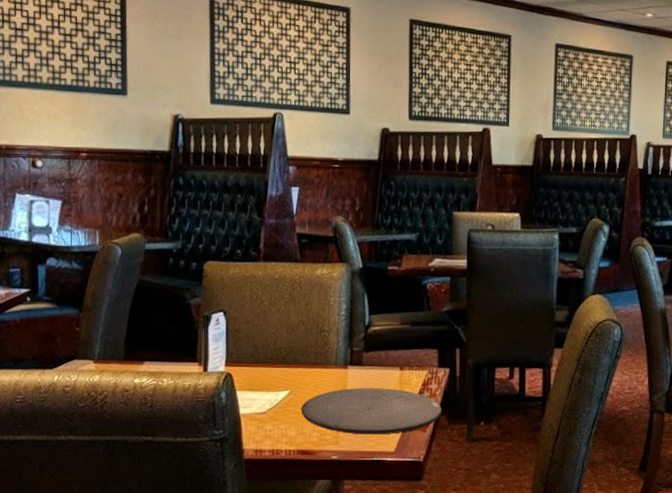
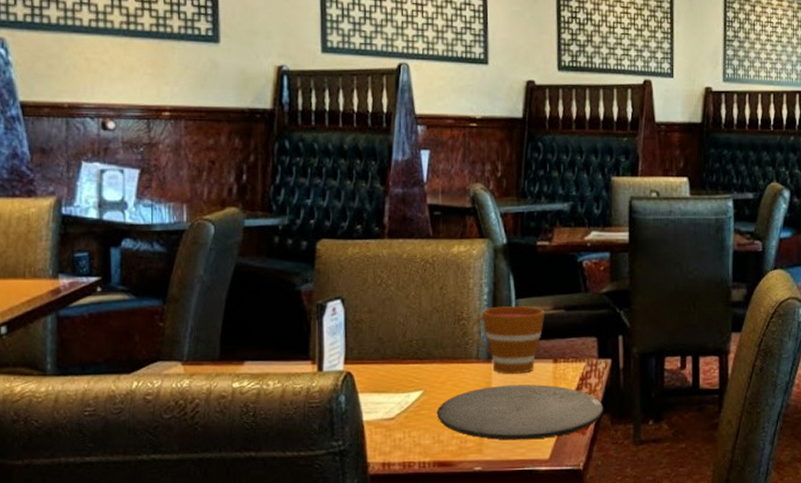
cup: none [330,320,394,379] -> present [470,305,545,374]

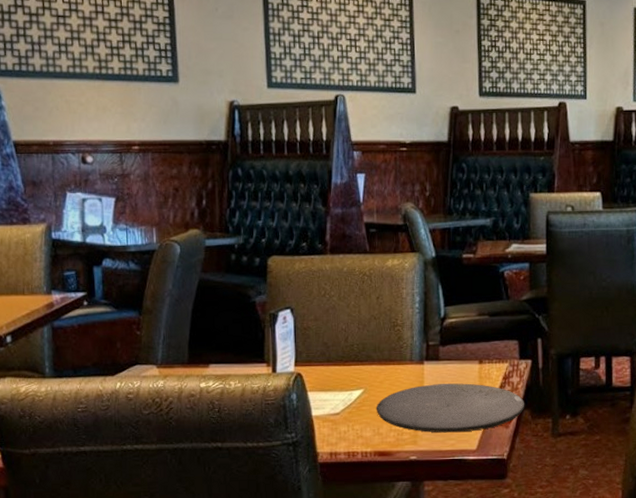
cup: present [470,305,545,374] -> none [404,312,471,374]

